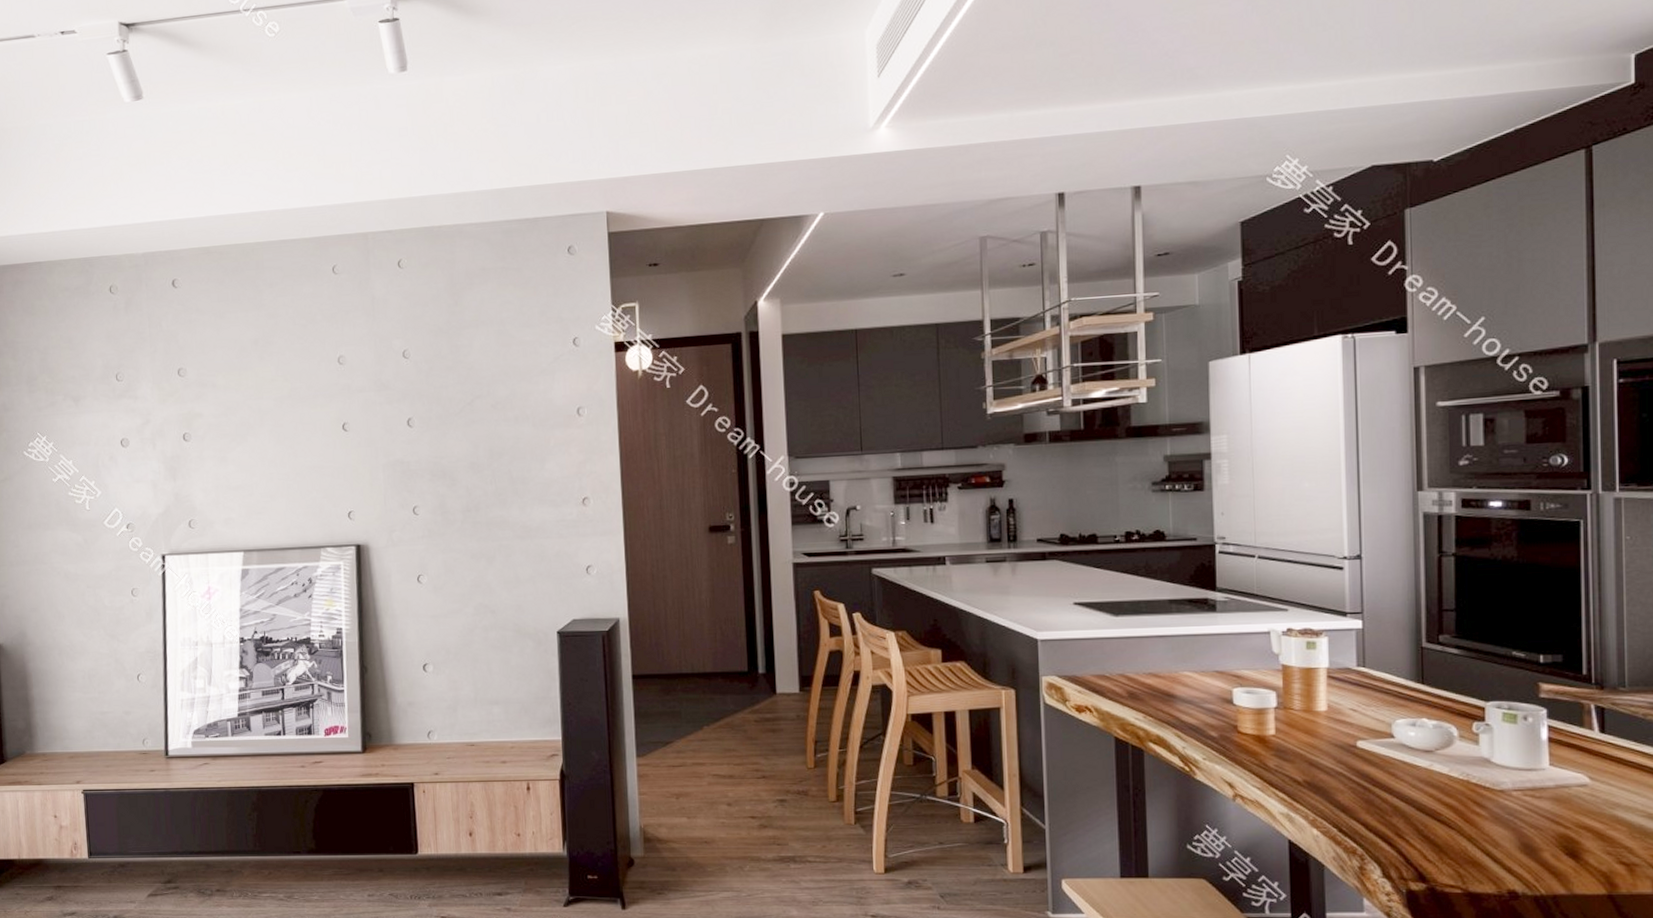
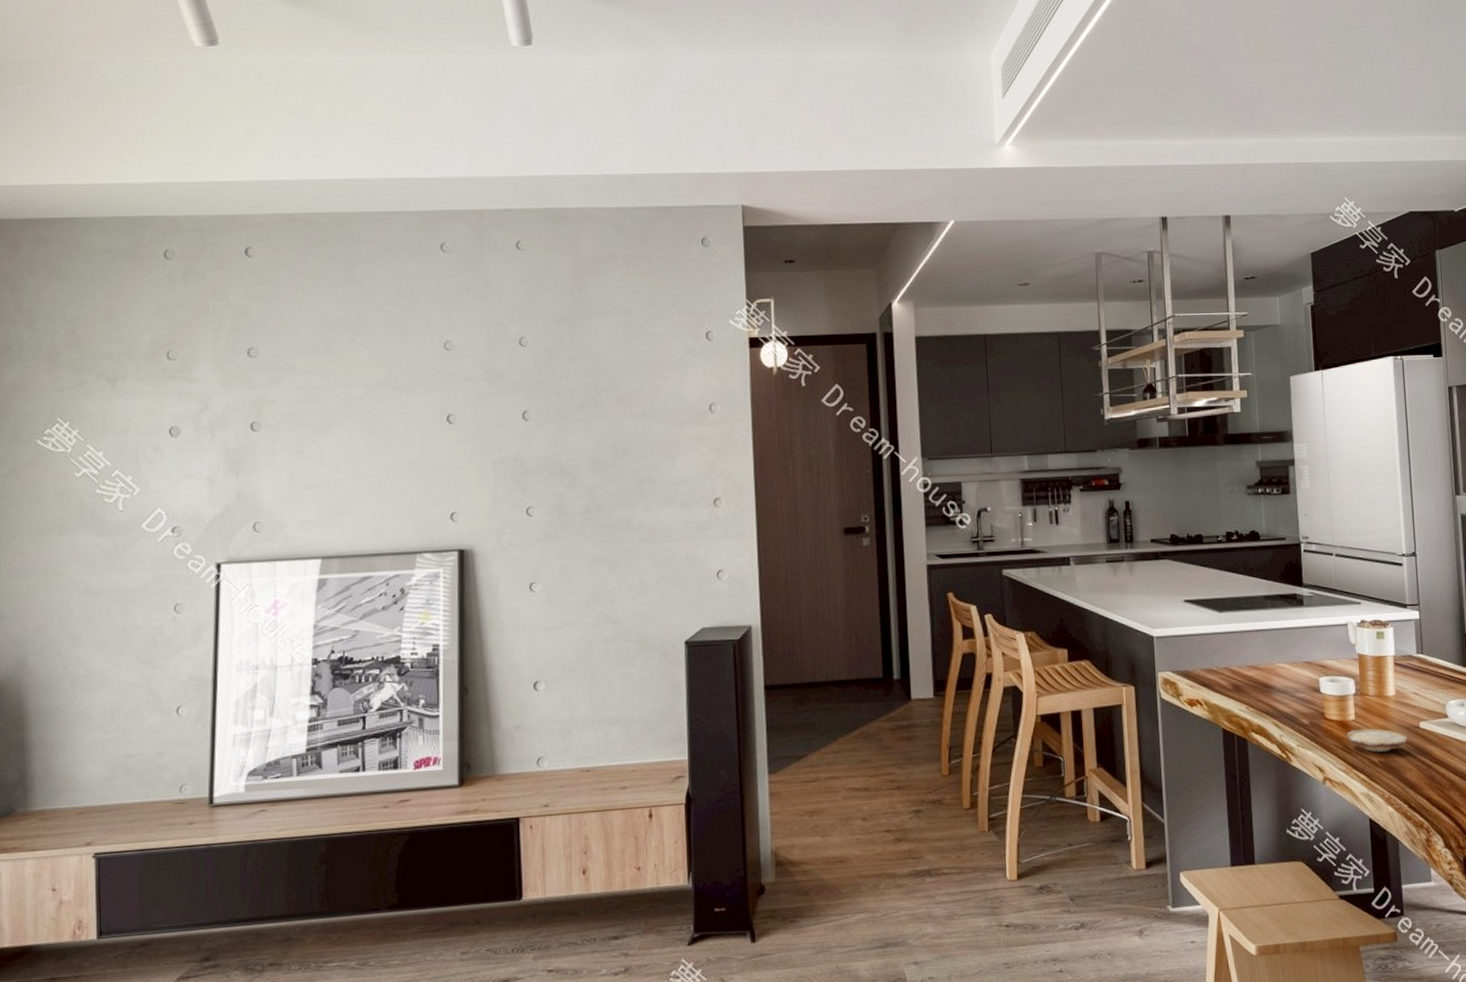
wood slice: none [1264,745,1341,772] -> present [1347,728,1408,753]

